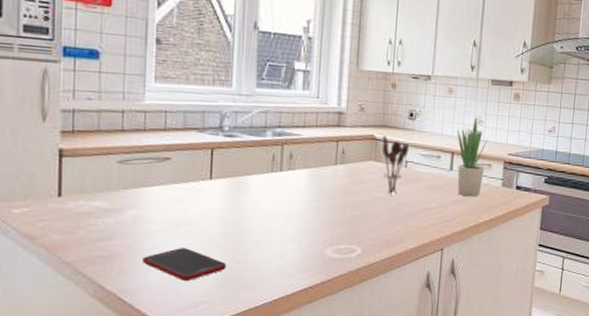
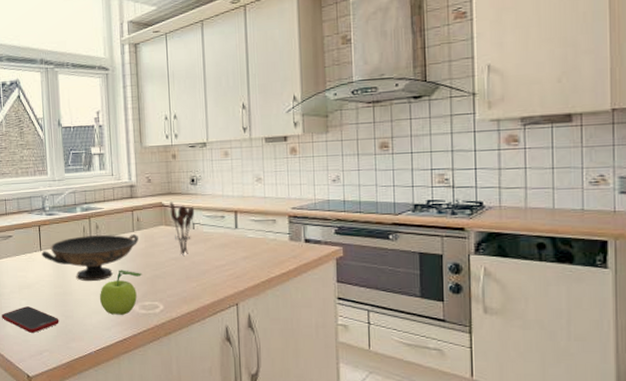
decorative bowl: none [211,165,341,220] -> present [41,235,138,282]
fruit: none [283,207,341,259] -> present [99,270,143,315]
potted plant: present [457,117,489,197] -> none [237,176,270,253]

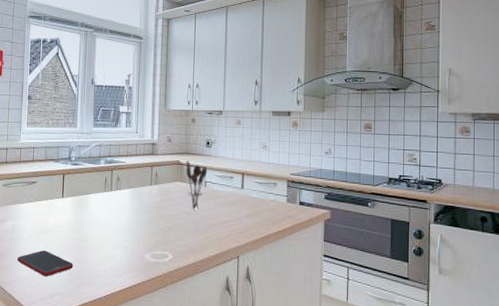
decorative bowl: present [41,235,138,282] -> none [63,186,155,230]
fruit: present [99,270,143,315] -> none [114,220,156,263]

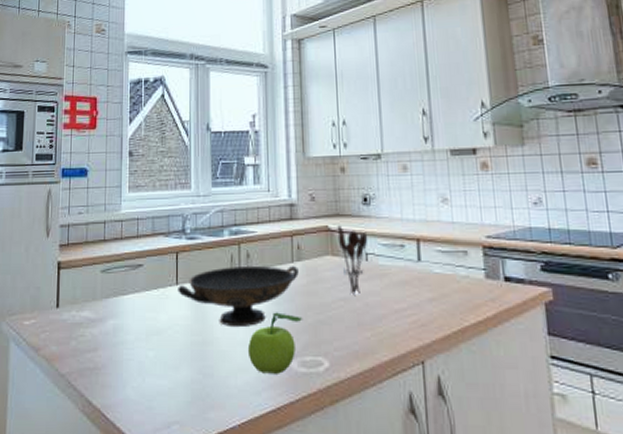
cell phone: present [17,250,73,276] -> none [122,359,195,397]
decorative bowl: none [63,186,155,230] -> present [178,266,299,328]
fruit: none [114,220,156,263] -> present [247,312,303,374]

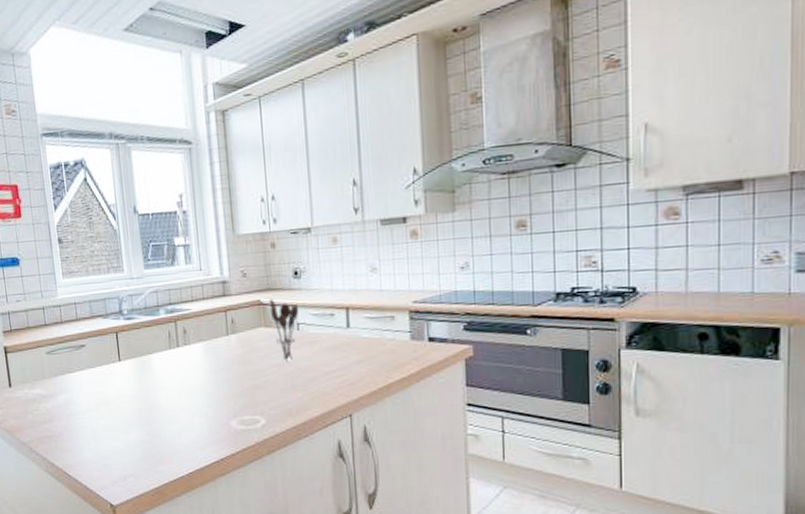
decorative bowl: present [178,266,299,328] -> none [120,339,234,395]
fruit: present [247,312,303,374] -> none [190,380,240,432]

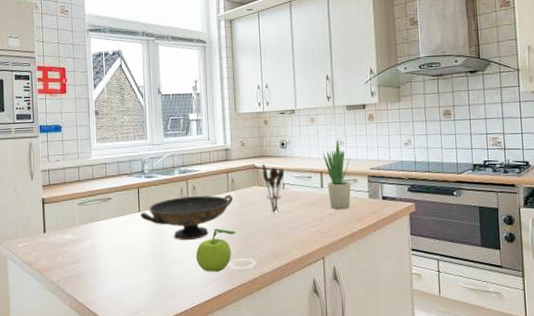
decorative bowl: none [120,339,234,395] -> present [140,195,233,241]
fruit: none [190,380,240,432] -> present [195,228,237,272]
potted plant: none [349,265,387,356] -> present [323,140,351,210]

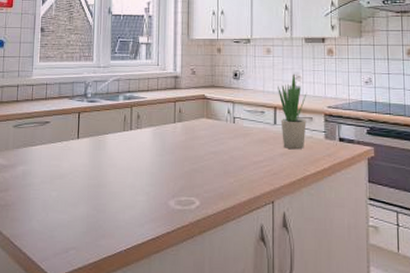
decorative bowl: present [140,195,233,241] -> none [78,125,179,174]
fruit: present [195,228,237,272] -> none [134,162,181,210]
utensil holder: present [261,164,285,214] -> none [212,95,236,150]

